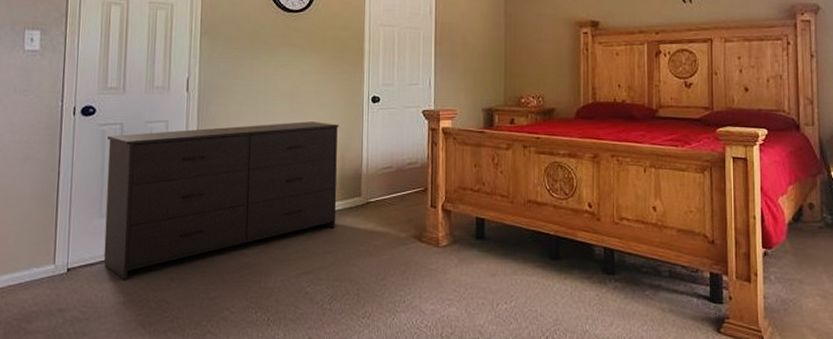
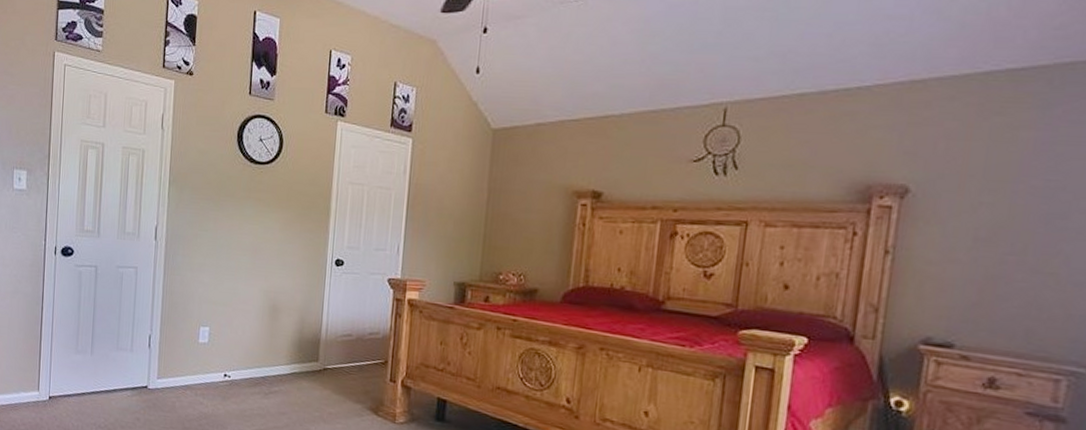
dresser: present [103,122,339,281] -> none [79,276,300,415]

